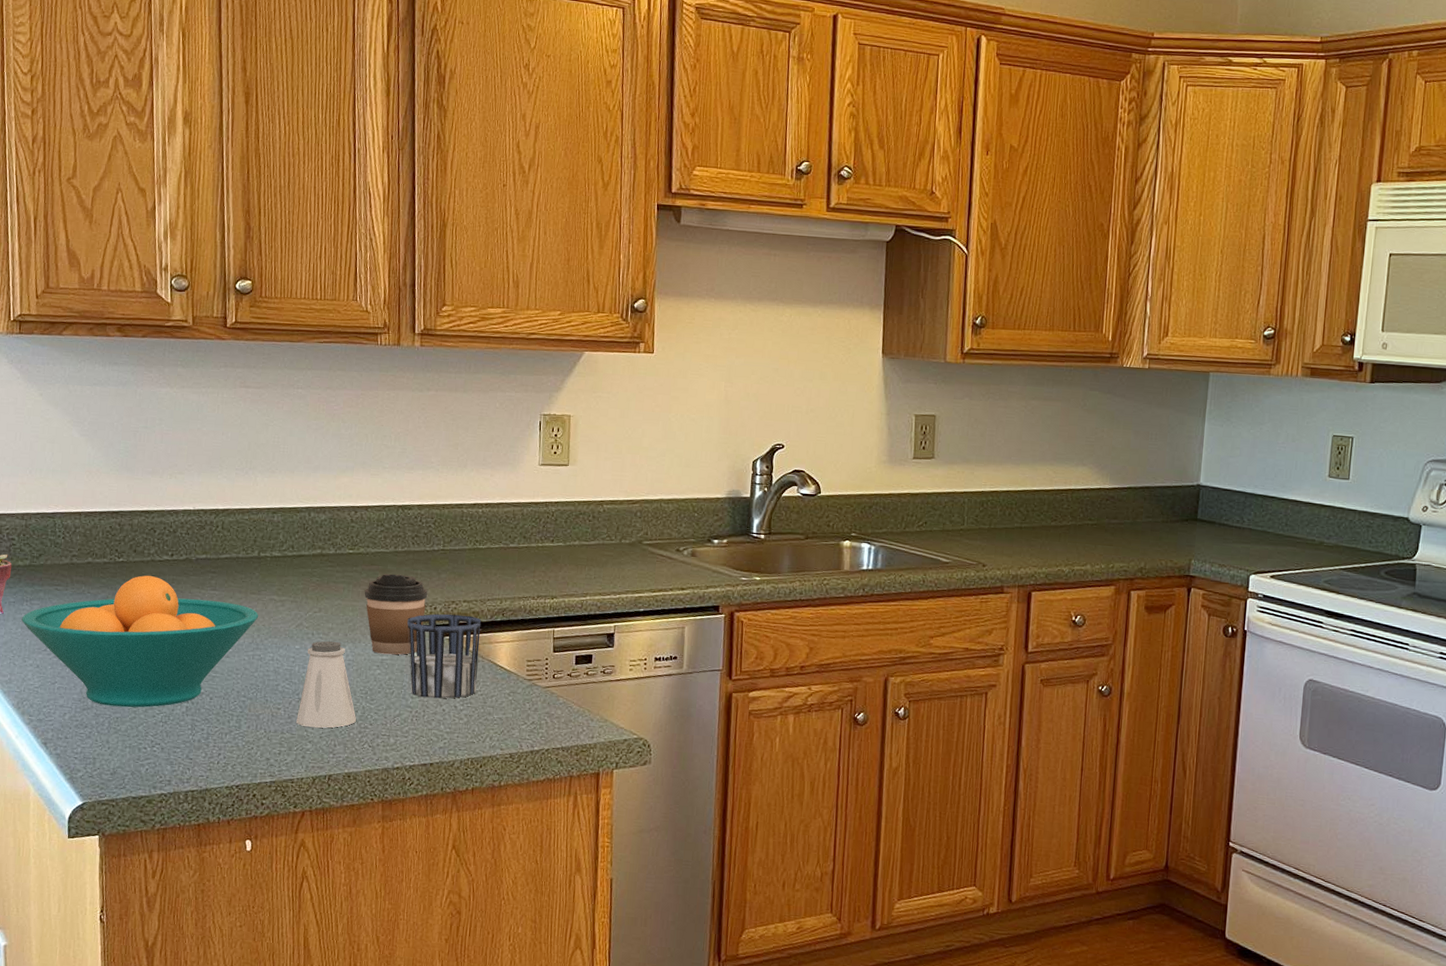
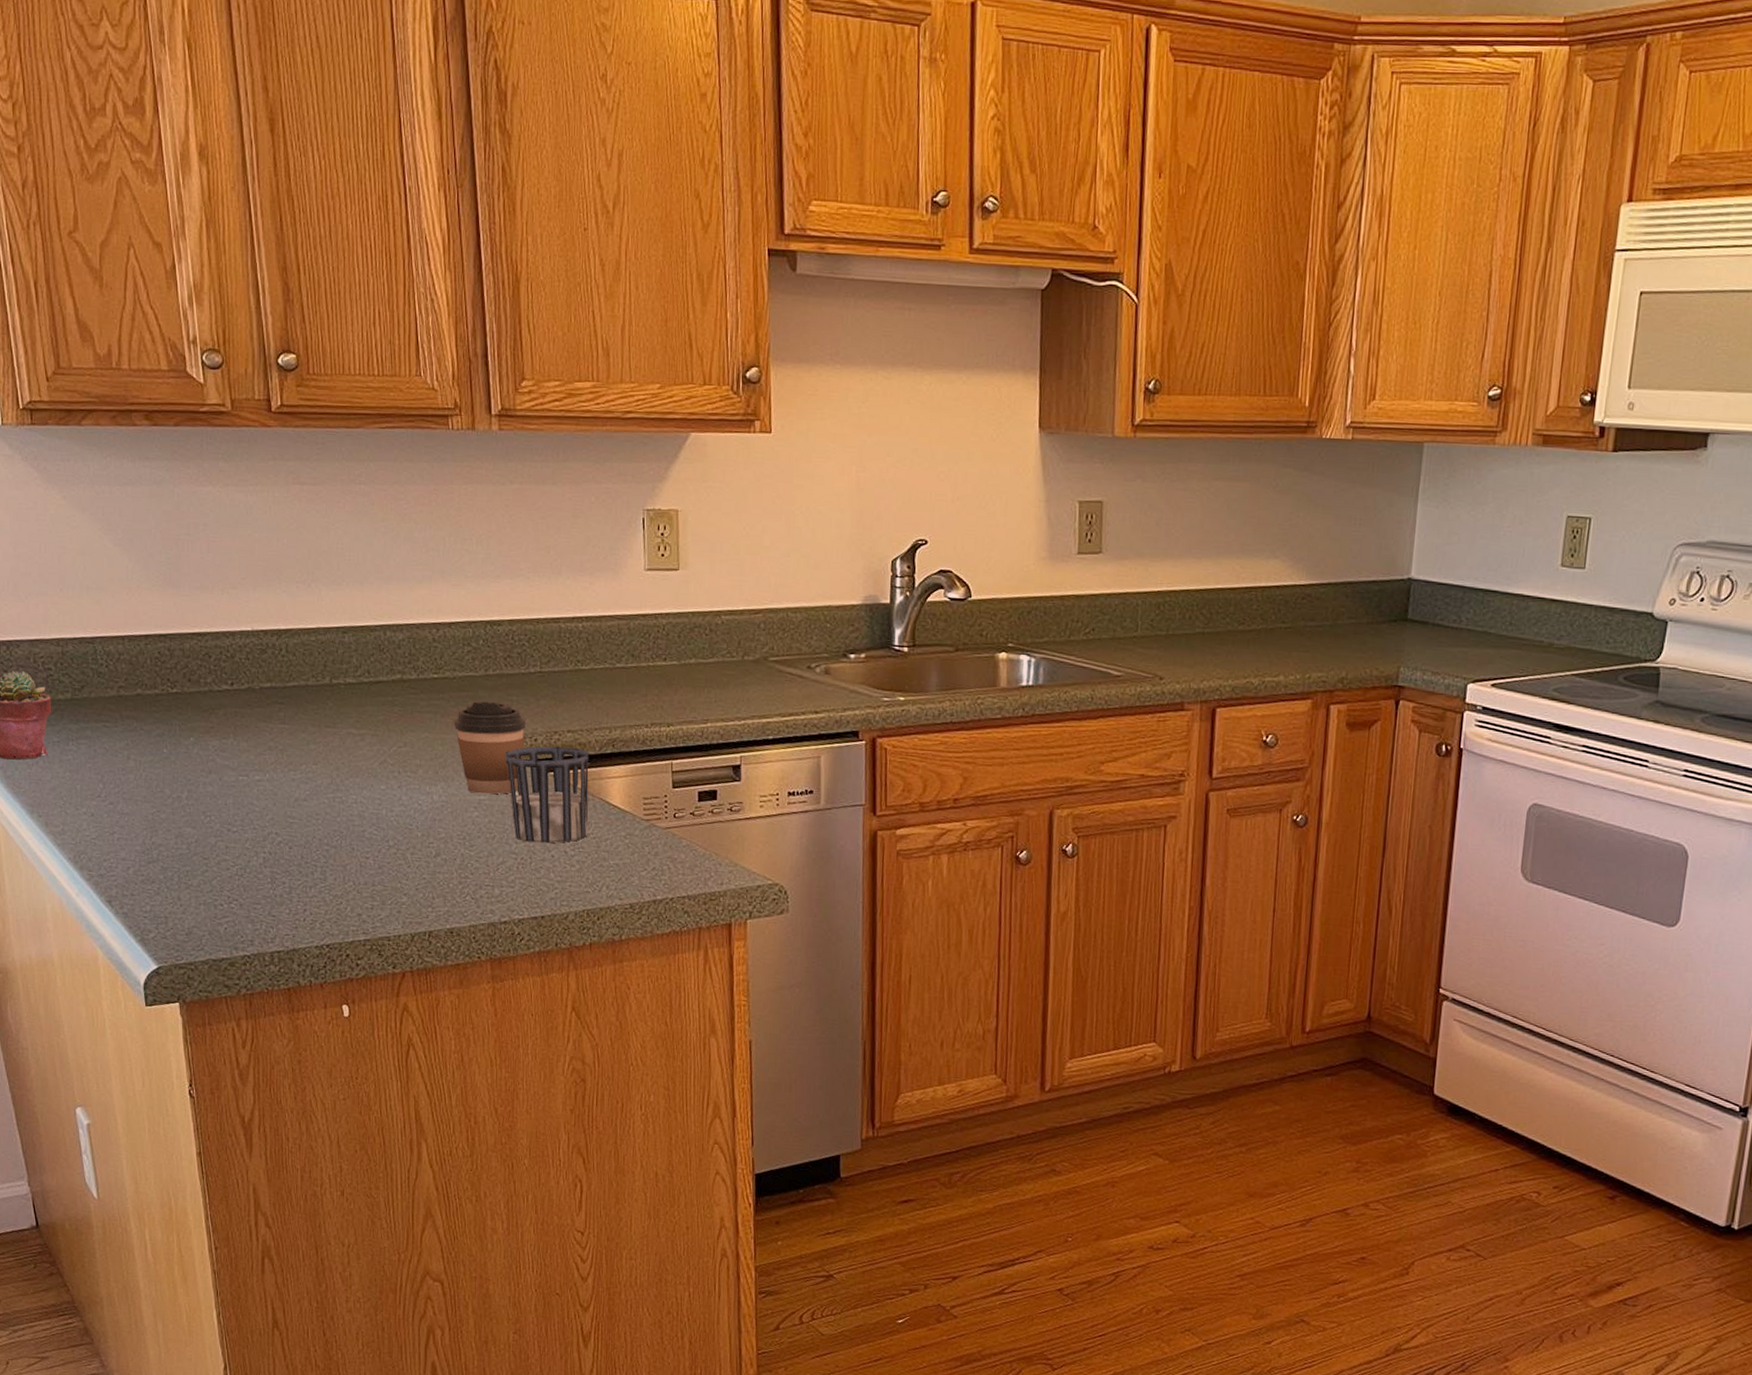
fruit bowl: present [22,575,259,708] -> none [69,707,337,860]
saltshaker: present [296,641,356,728] -> none [388,779,455,879]

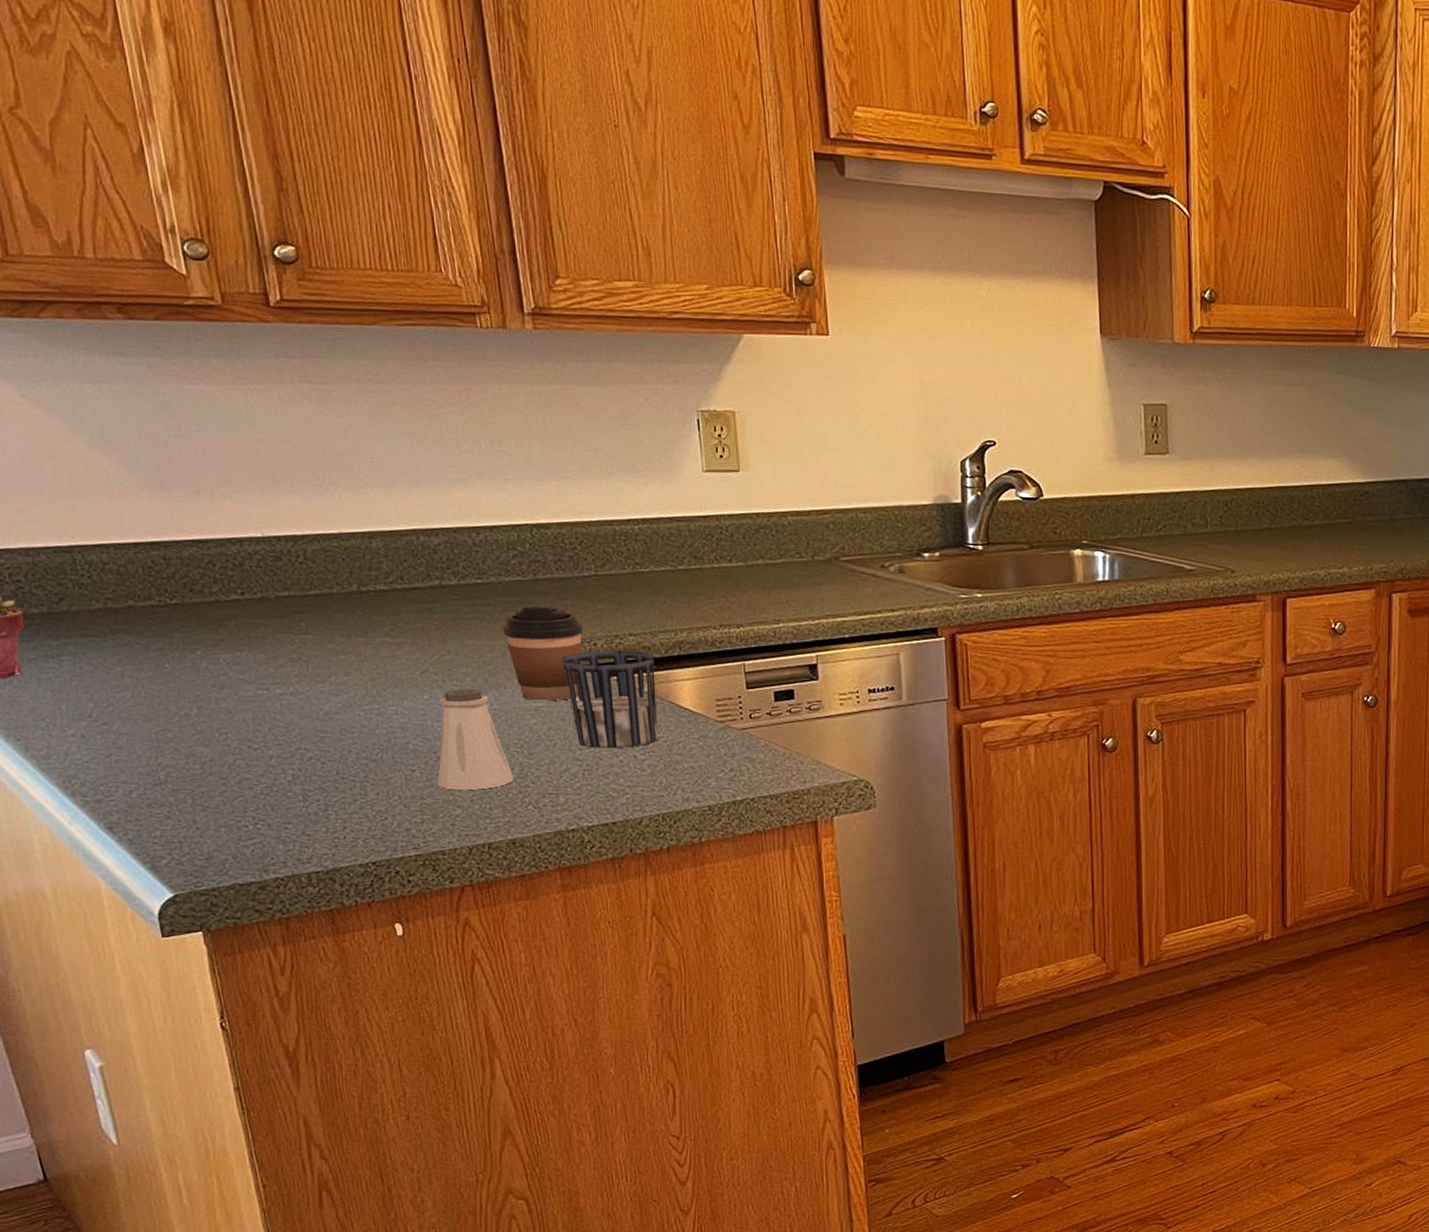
saltshaker: none [388,779,455,879] -> present [437,688,513,791]

